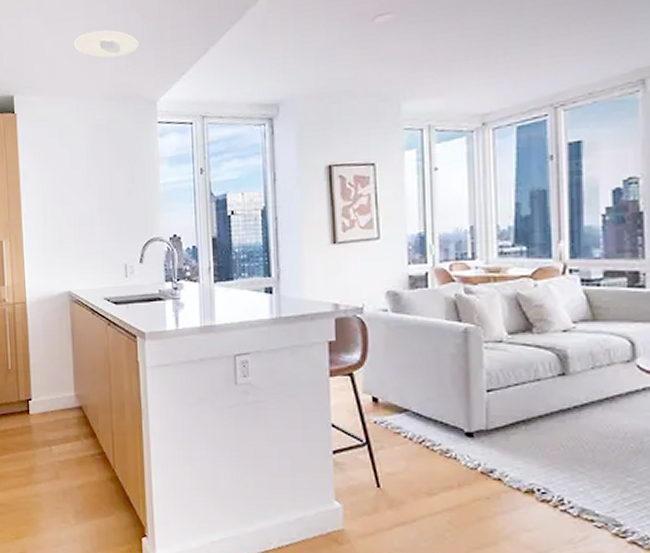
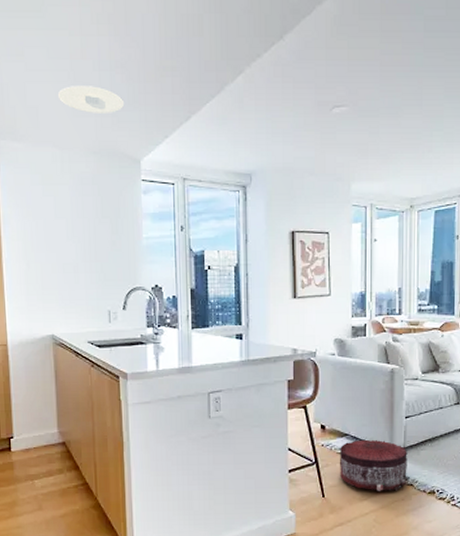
pouf: none [397,417,493,486] -> present [339,439,407,491]

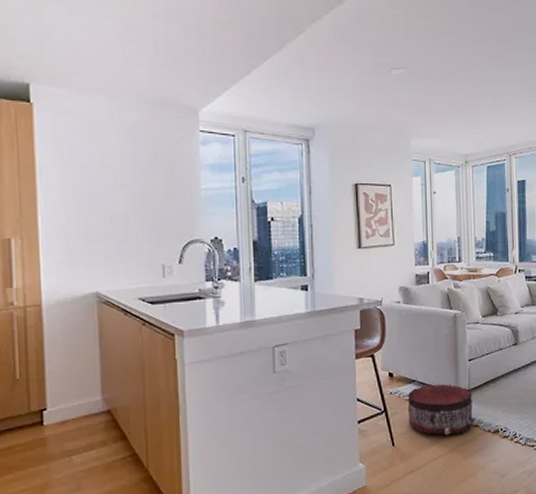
recessed light: present [57,86,125,113] -> none [106,33,181,63]

